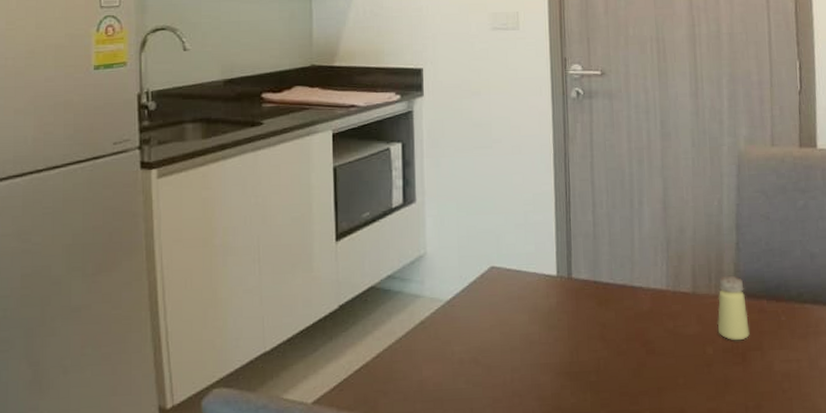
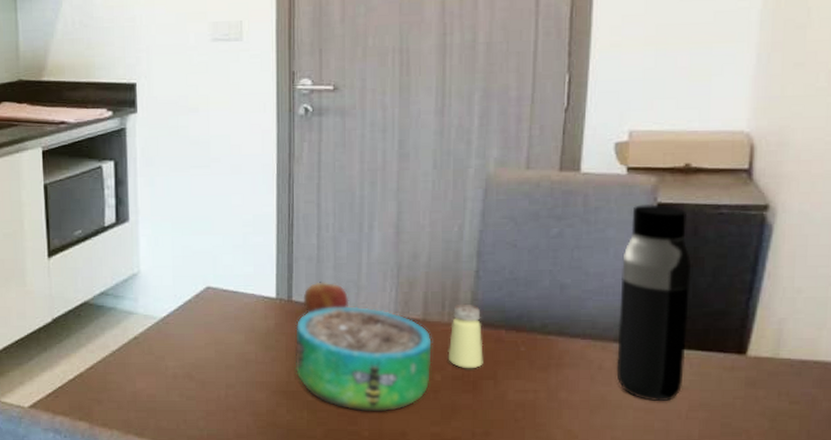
decorative bowl: none [576,281,703,391] -> present [294,306,432,412]
apple: none [581,258,625,291] -> present [303,282,349,314]

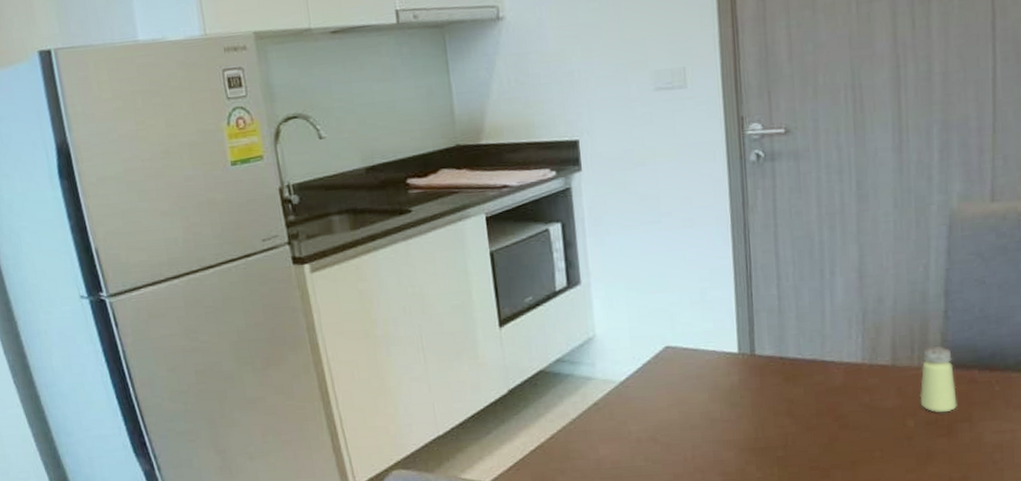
decorative bowl: present [294,306,432,412] -> none [760,356,904,464]
apple: present [303,282,349,314] -> none [766,333,815,367]

